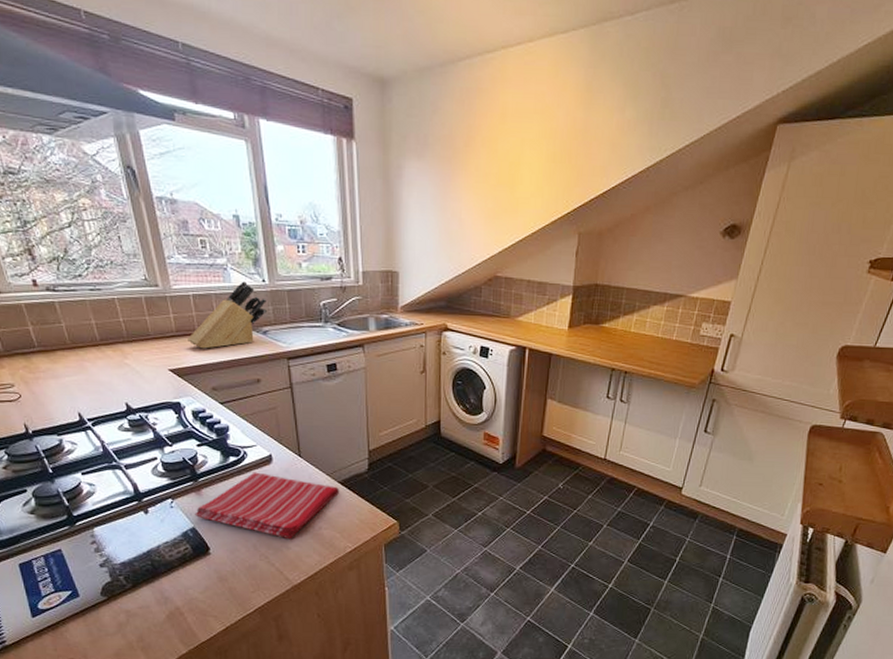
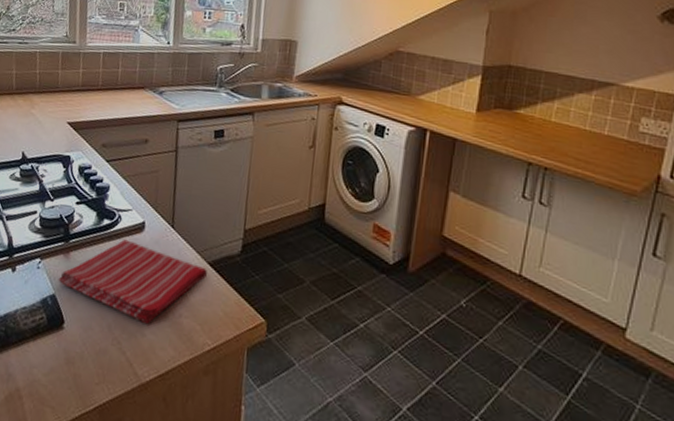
knife block: present [188,281,267,349] -> none [90,42,168,105]

